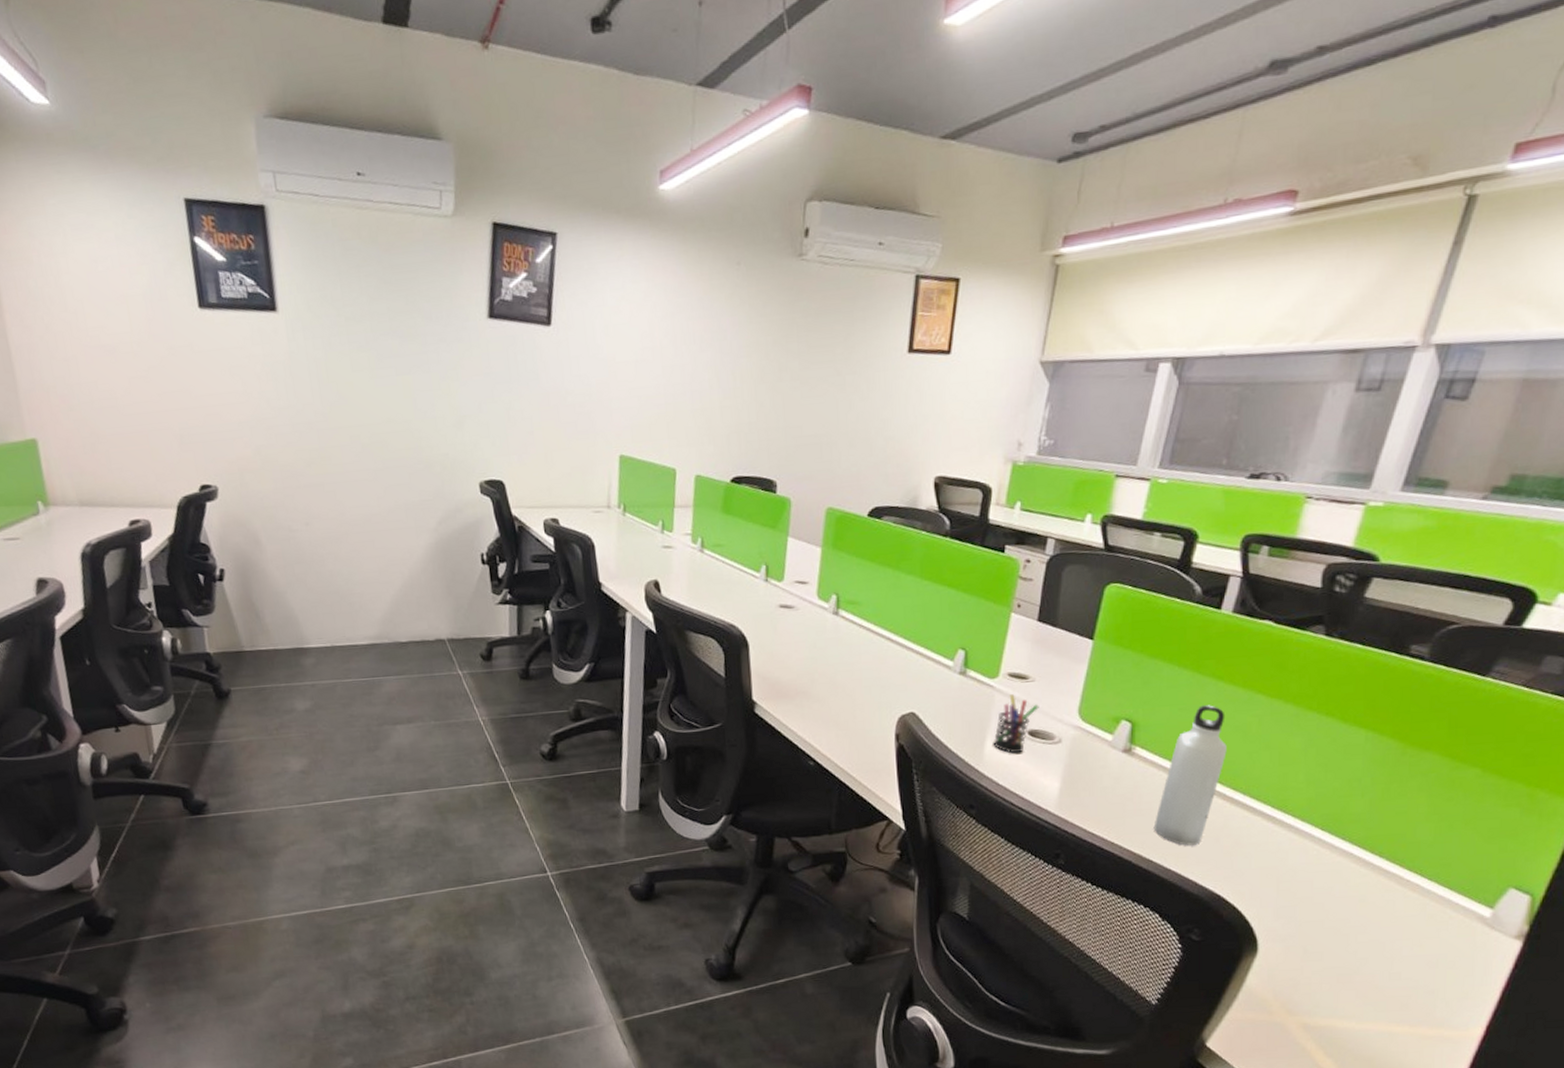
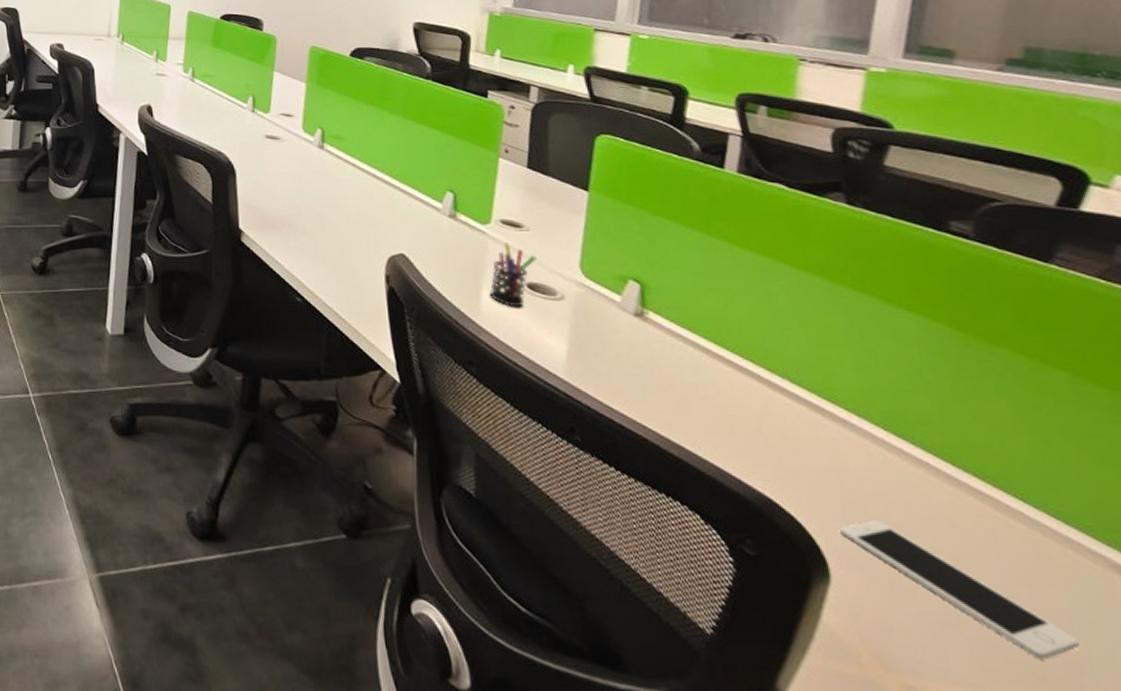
water bottle: present [1153,705,1227,846] -> none [680,271,754,433]
cell phone: none [1271,902,1440,993] -> present [839,519,1080,660]

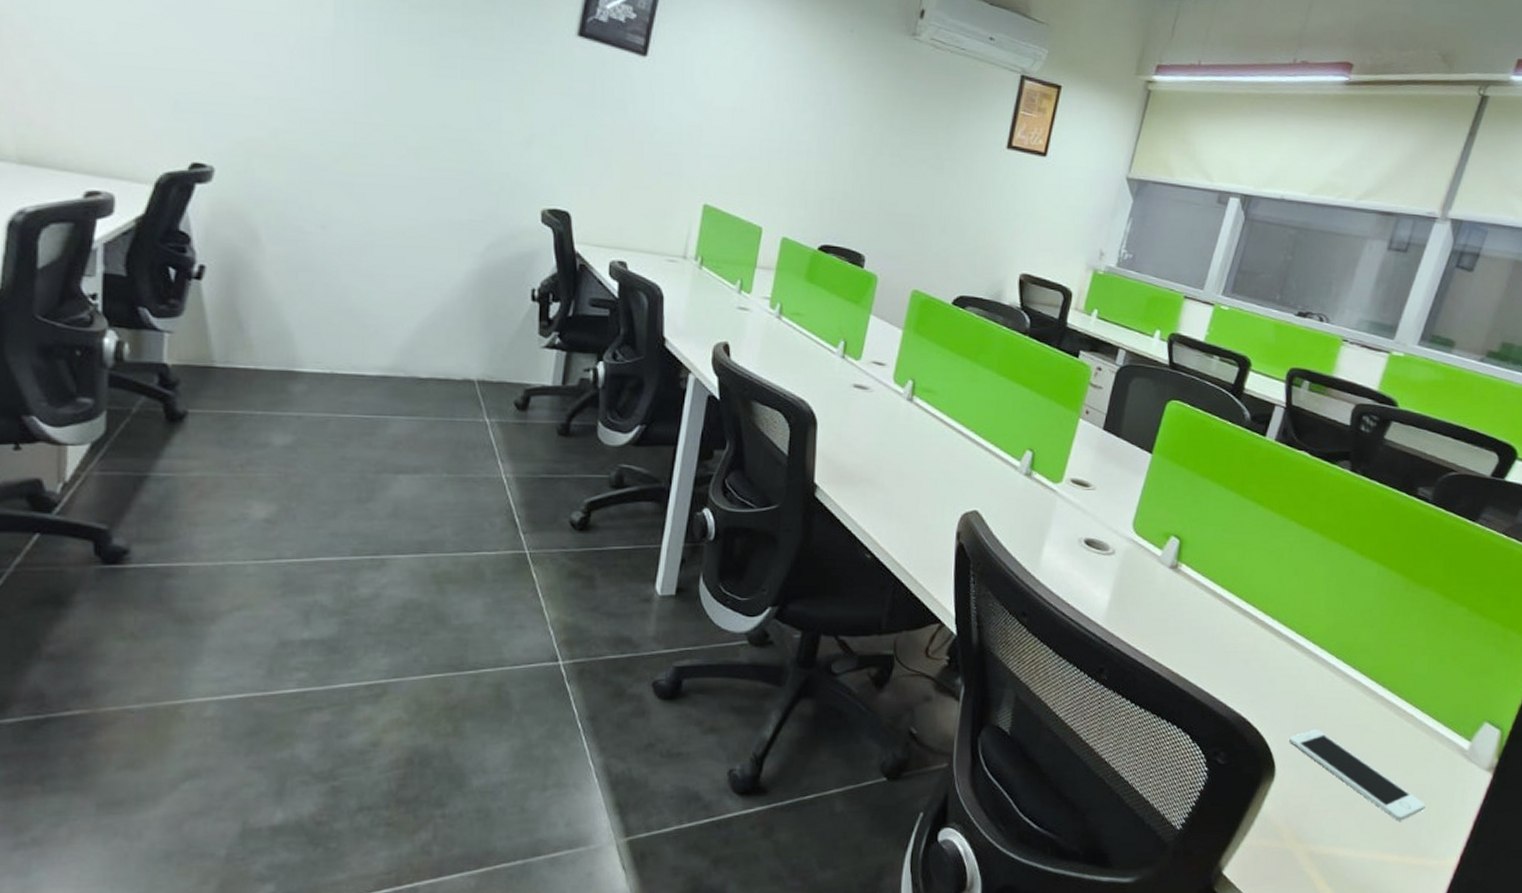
pen holder: present [489,243,537,307] -> none [1050,501,1097,562]

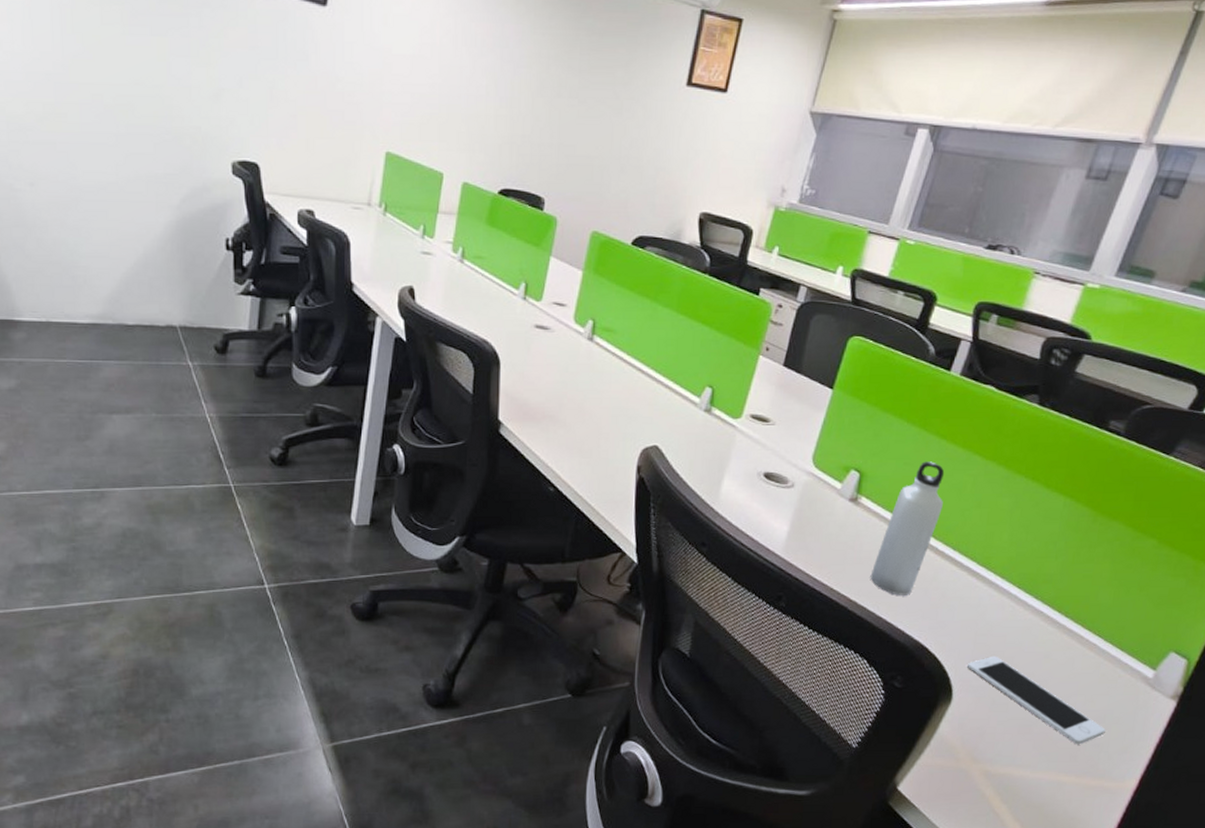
water bottle: none [1191,528,1263,667] -> present [870,461,945,595]

